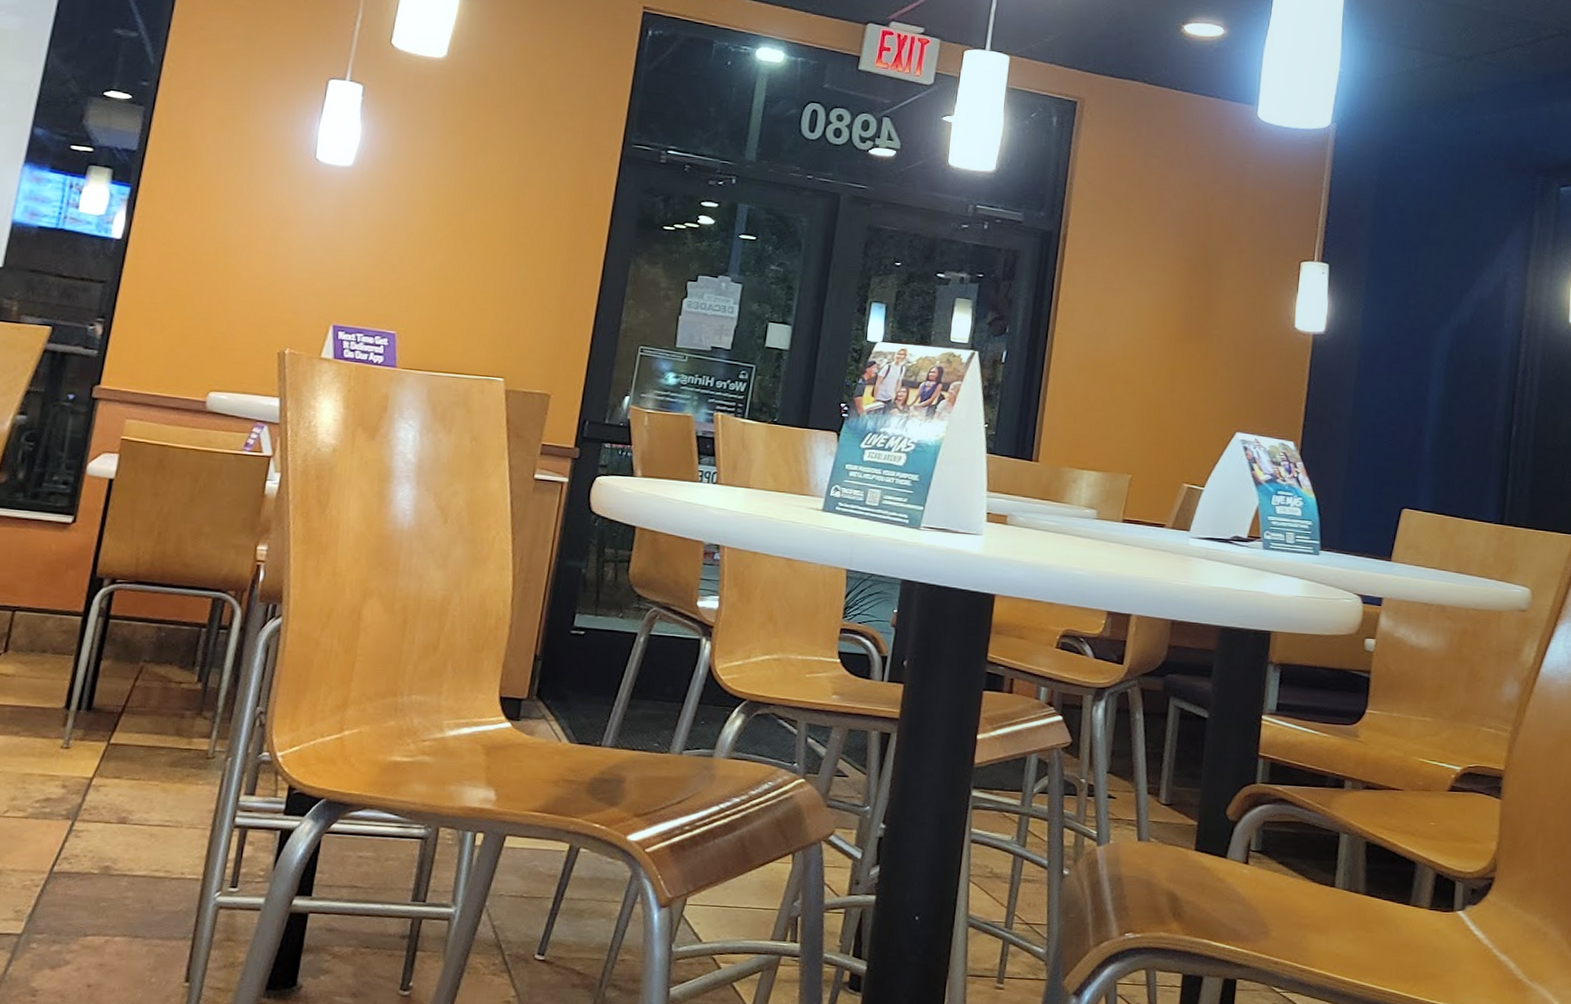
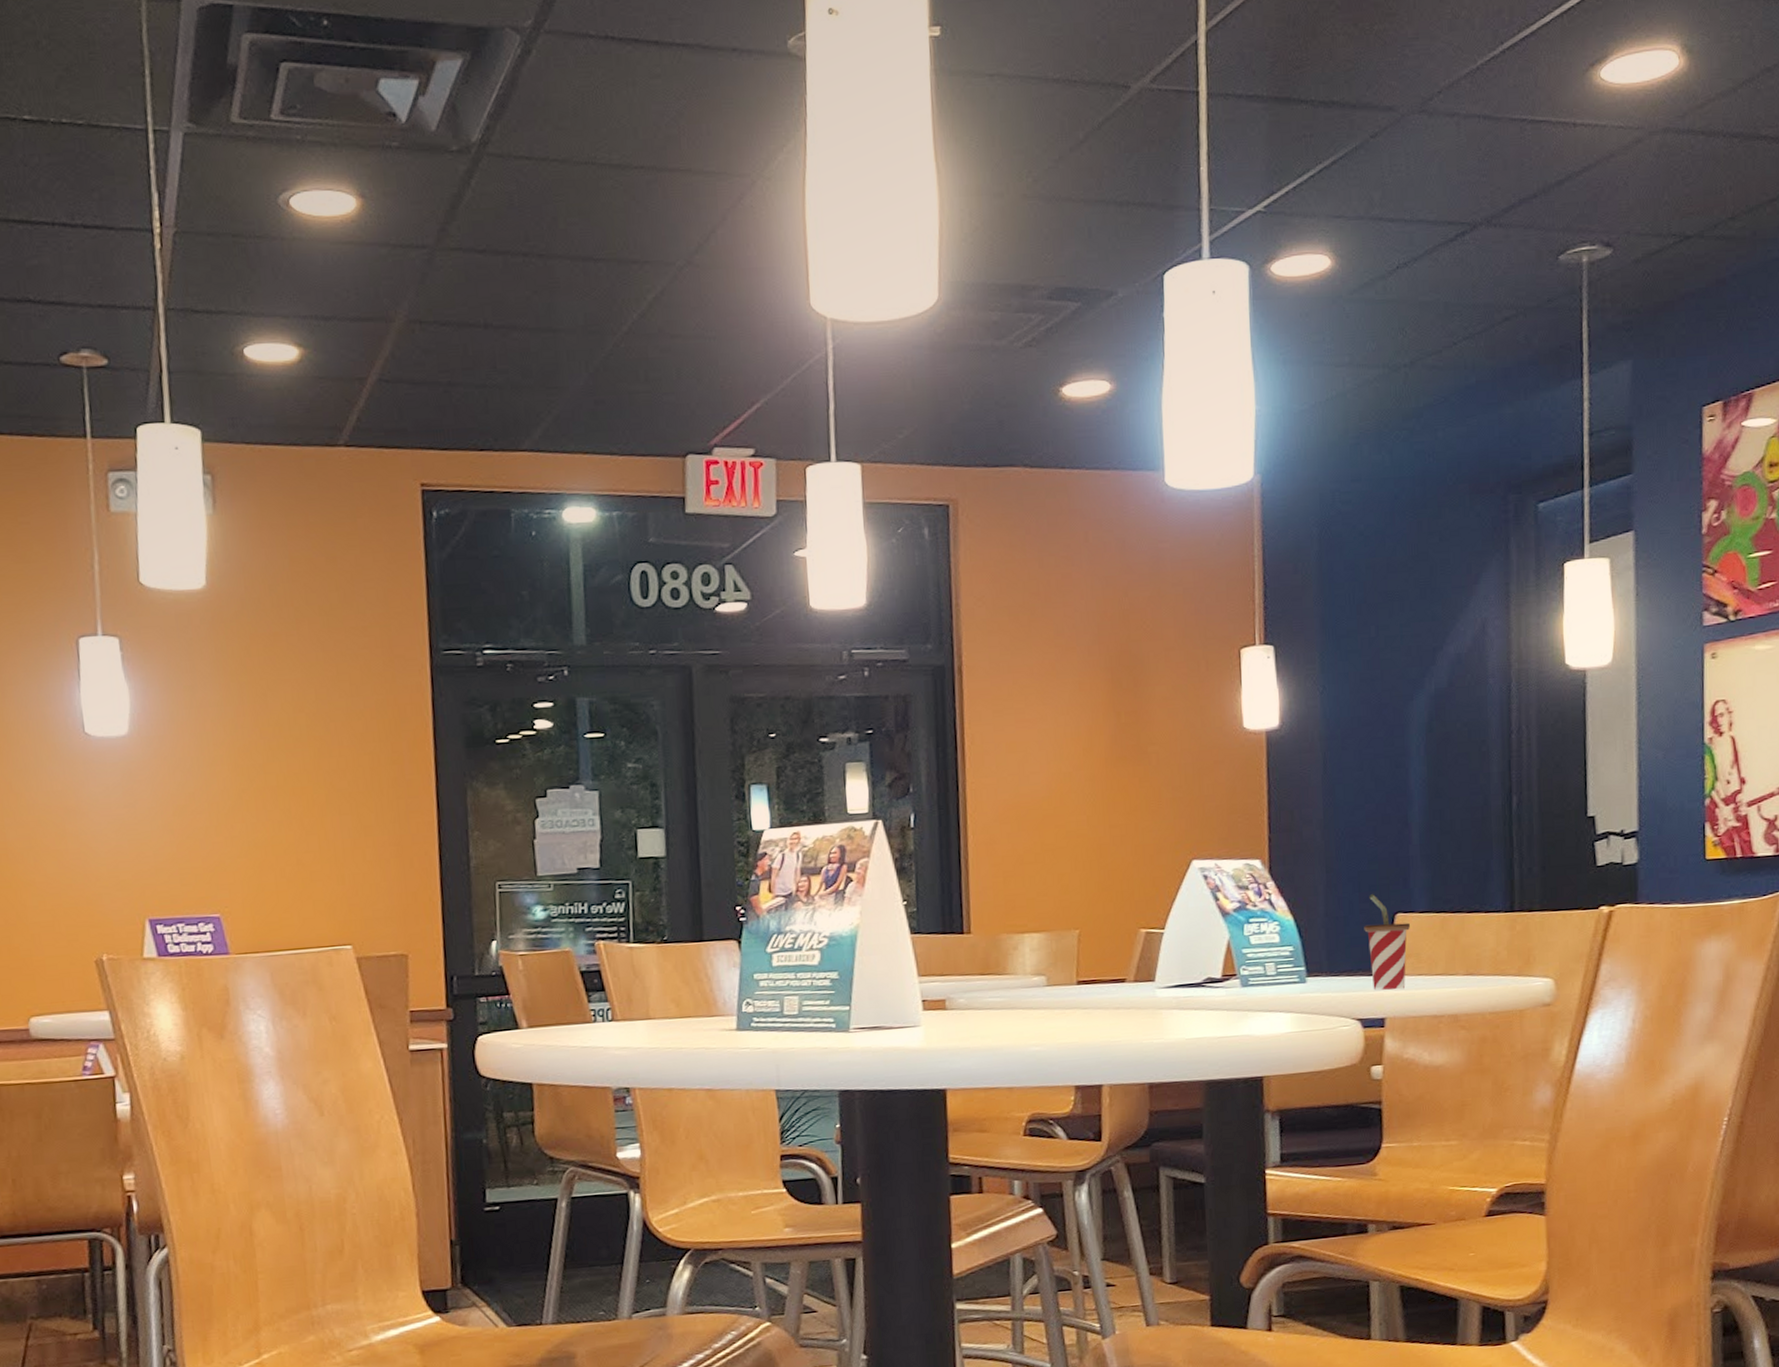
beverage cup: none [1374,487,1414,576] -> present [1364,893,1410,991]

